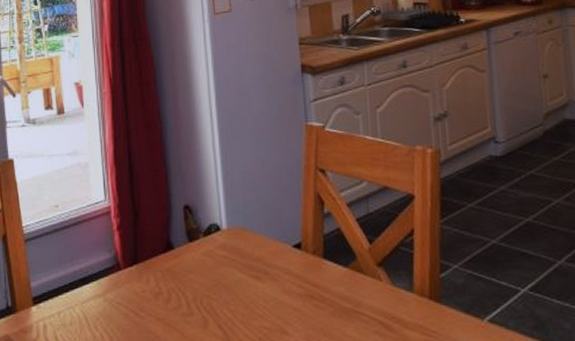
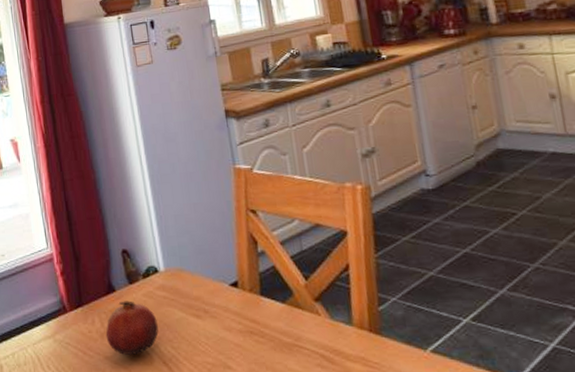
fruit: none [160,259,216,317] -> present [105,300,159,355]

